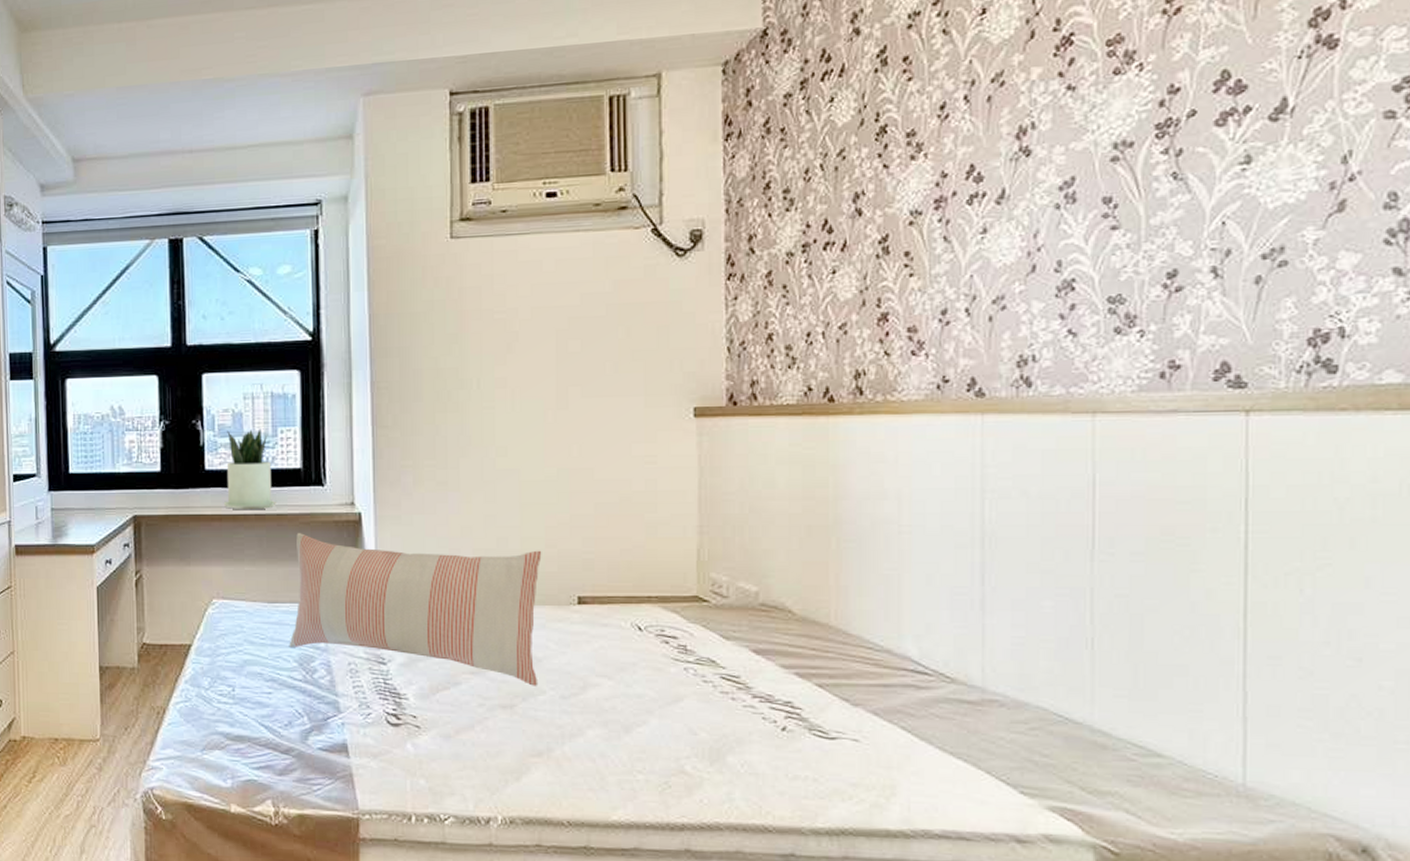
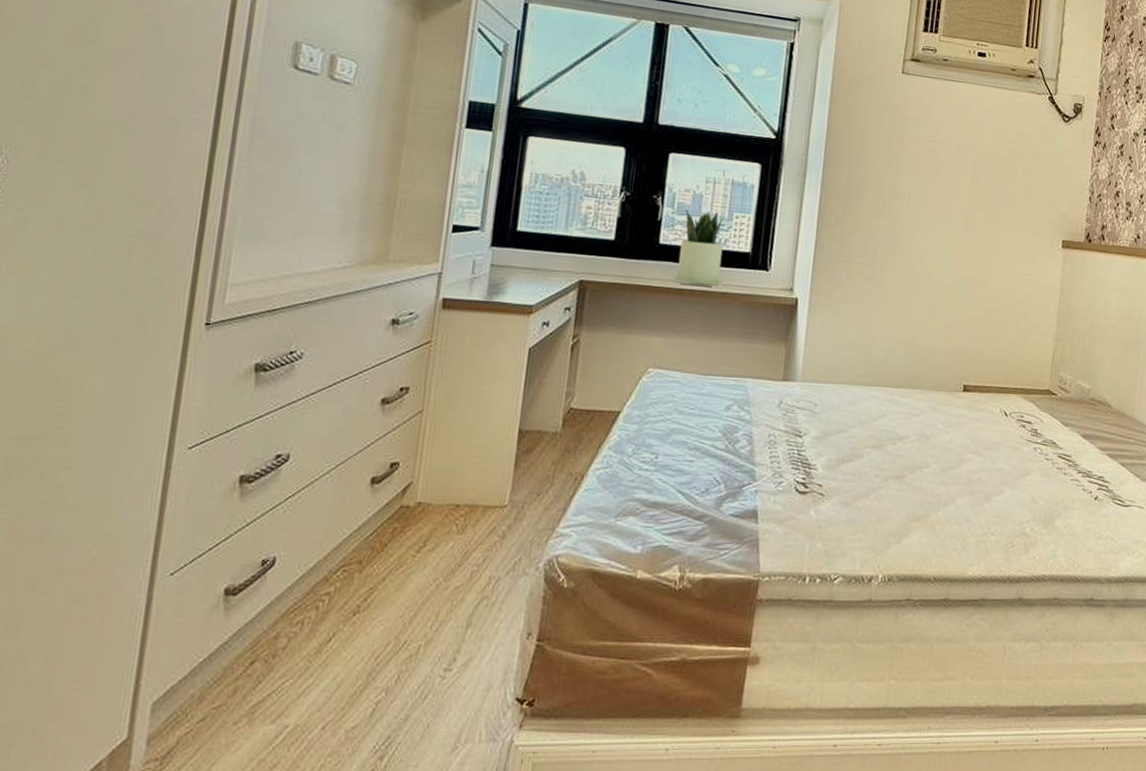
pillow: present [289,532,542,686] -> none [716,311,941,460]

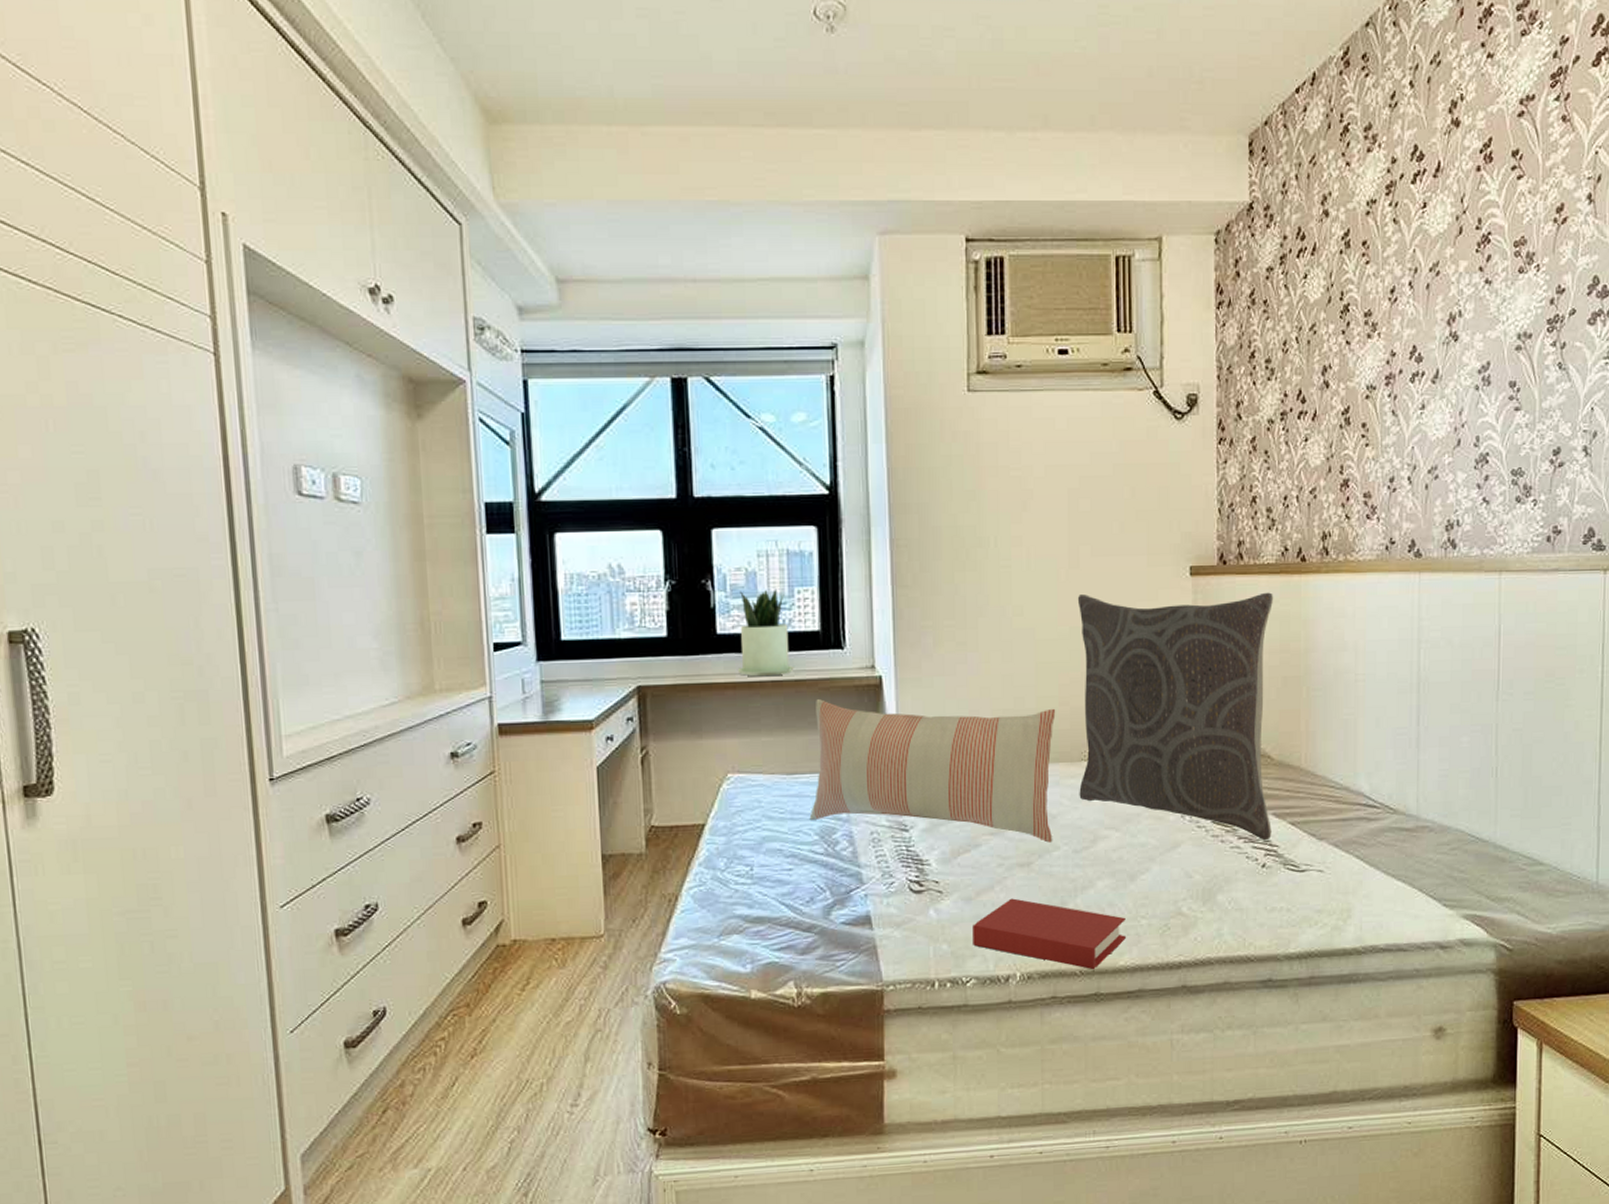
pillow: none [716,311,941,460] -> present [809,698,1056,843]
book: none [844,506,978,578] -> present [972,898,1126,970]
pillow: none [951,251,1126,477] -> present [1077,592,1274,841]

